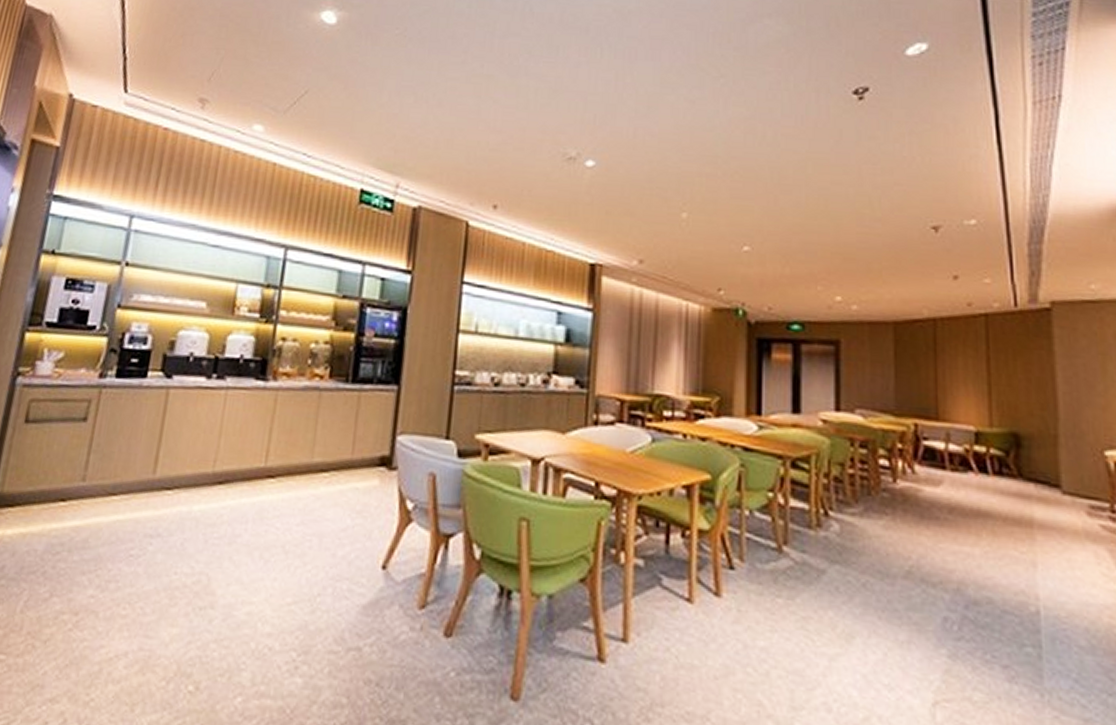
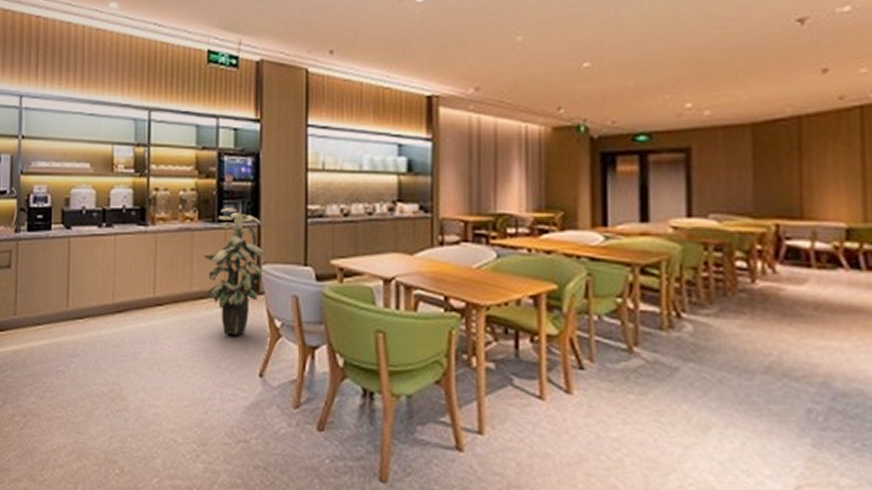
indoor plant: none [330,366,405,519] -> present [203,208,264,336]

